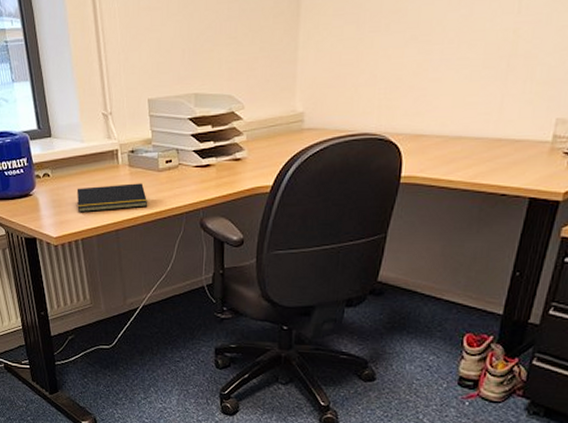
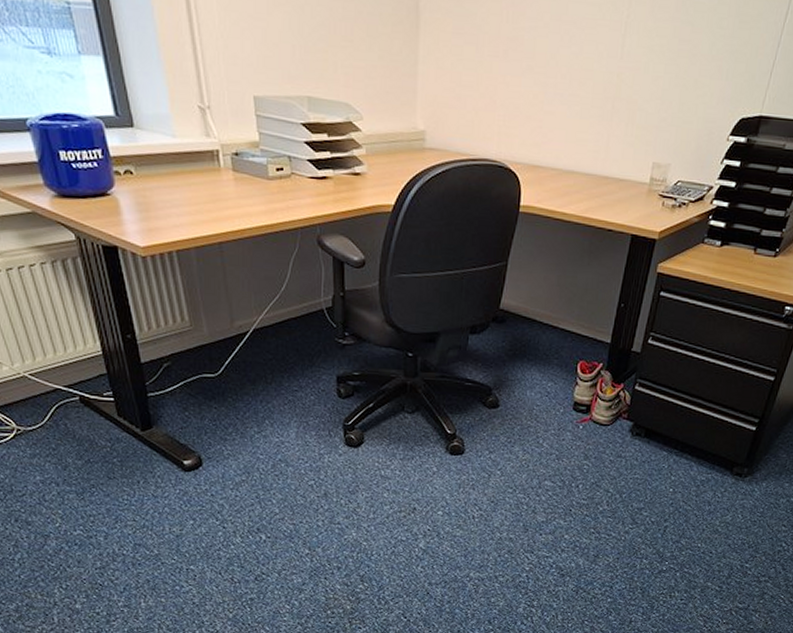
notepad: present [76,183,148,213] -> none [168,190,257,220]

